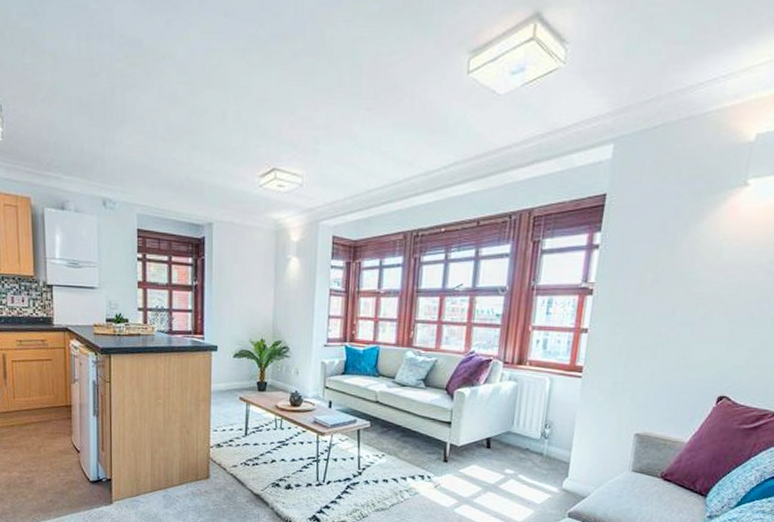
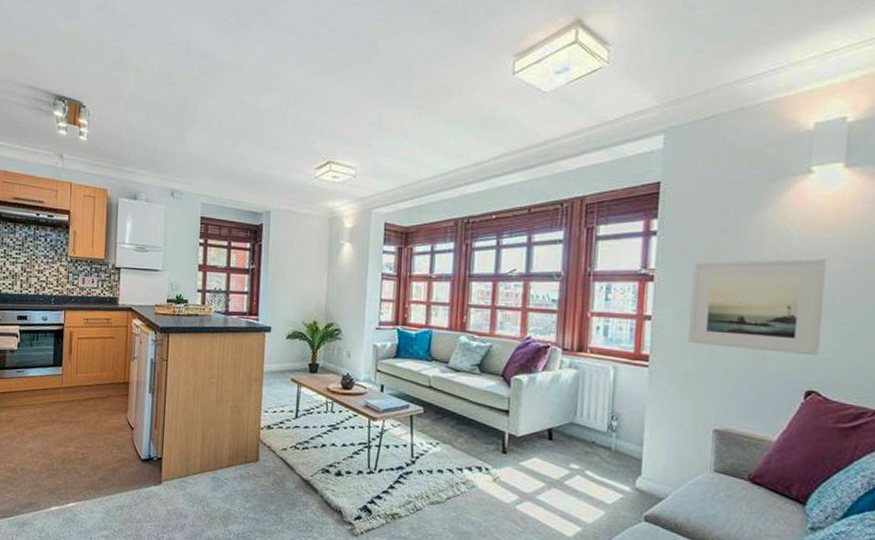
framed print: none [619,270,750,364] -> present [688,257,826,356]

